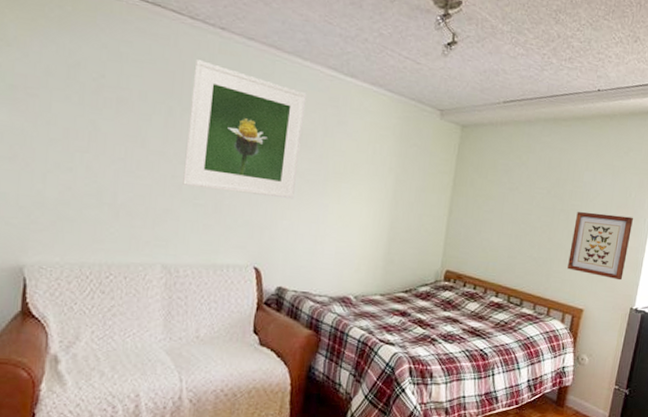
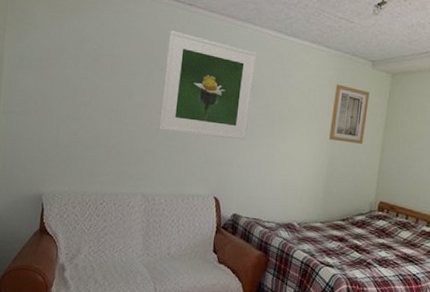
wall art: none [391,135,437,205] -> present [329,84,370,144]

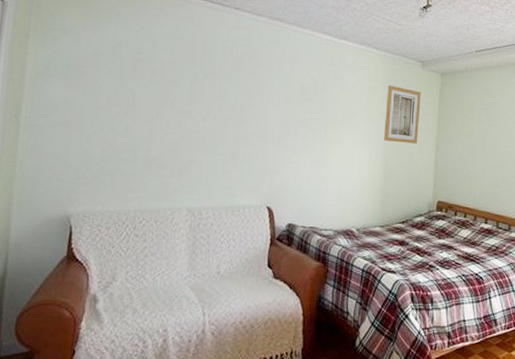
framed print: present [159,30,257,141] -> none [205,34,307,145]

